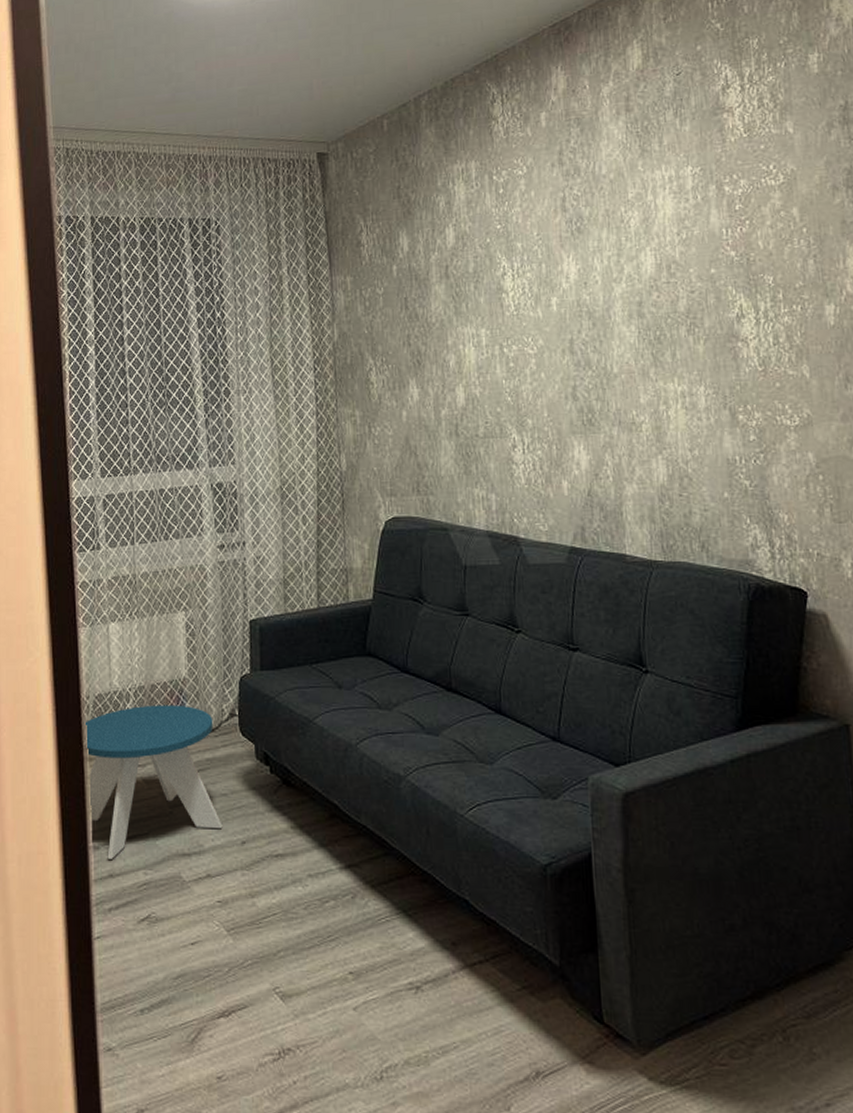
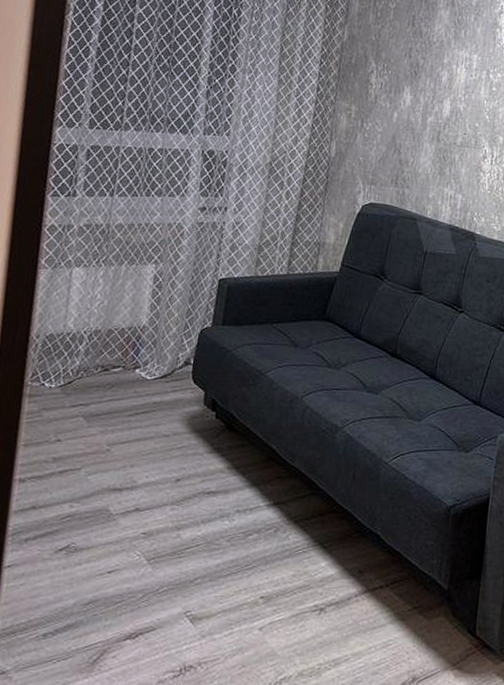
side table: present [83,705,223,859] -> none [21,348,167,492]

